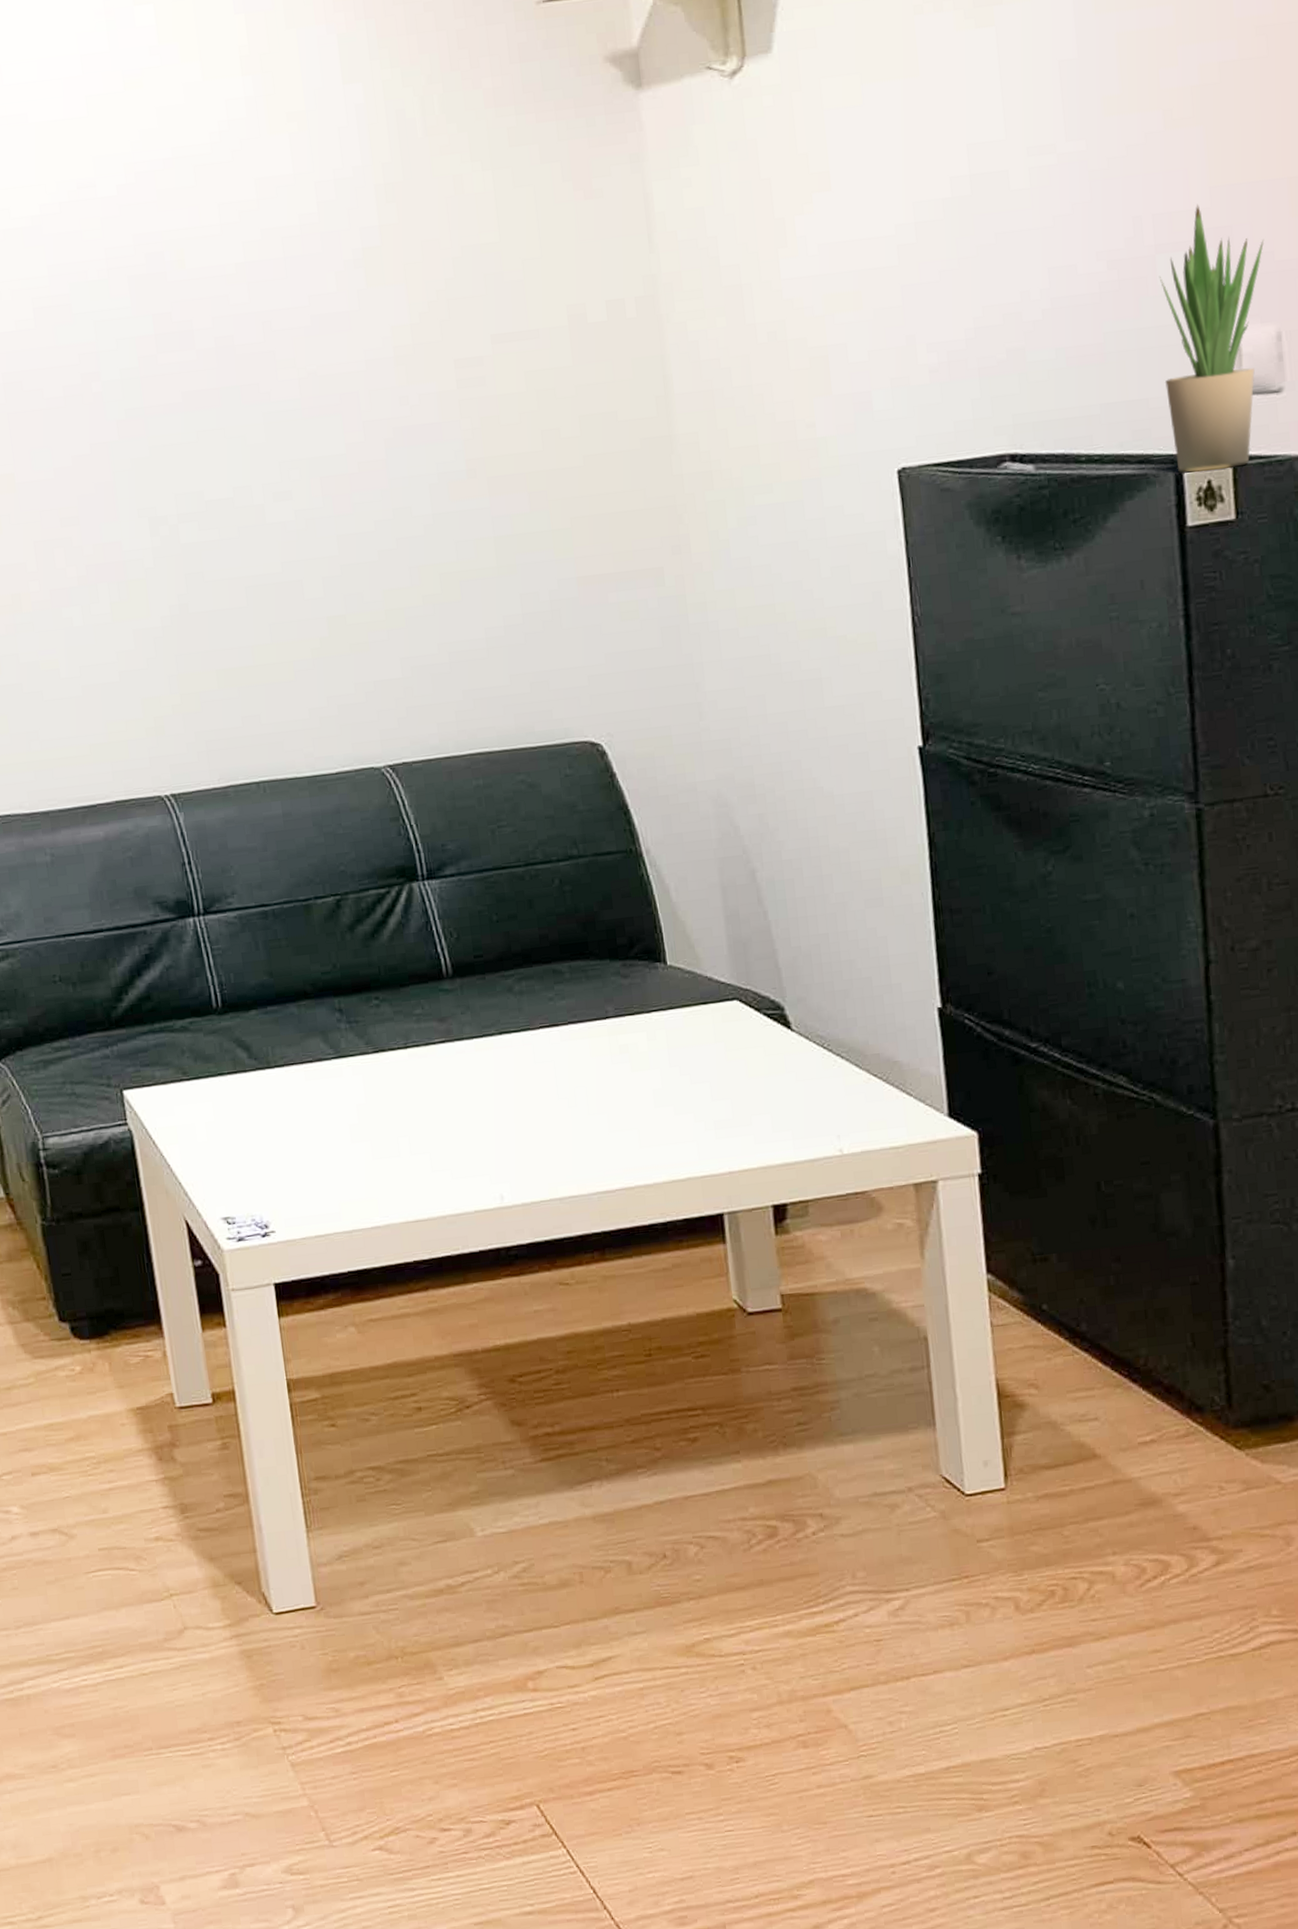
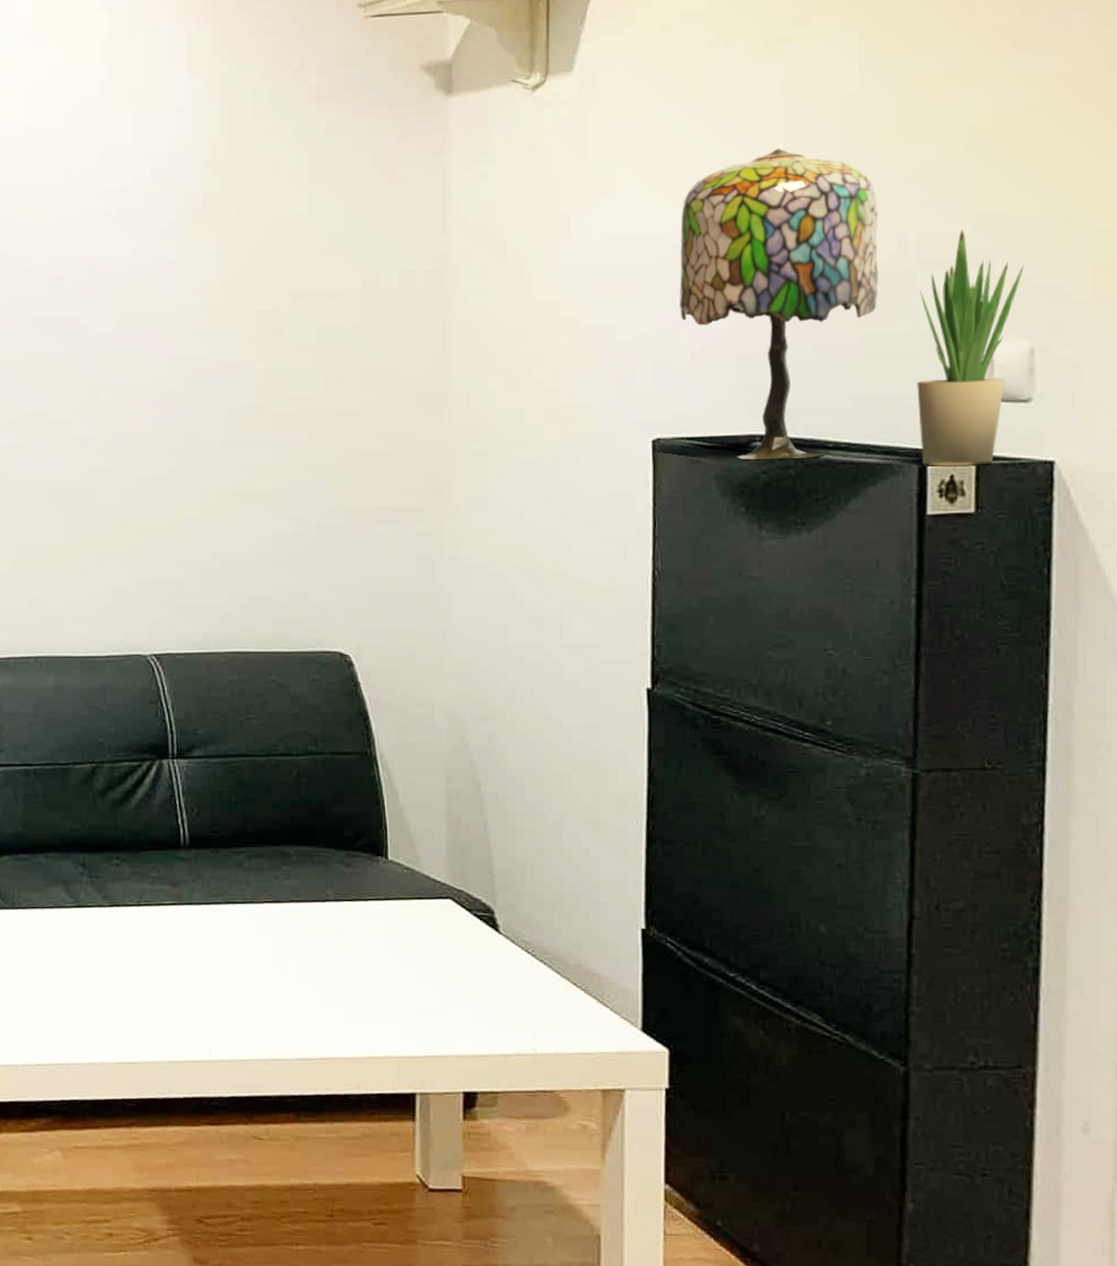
table lamp: none [904,127,1118,483] -> present [680,148,879,460]

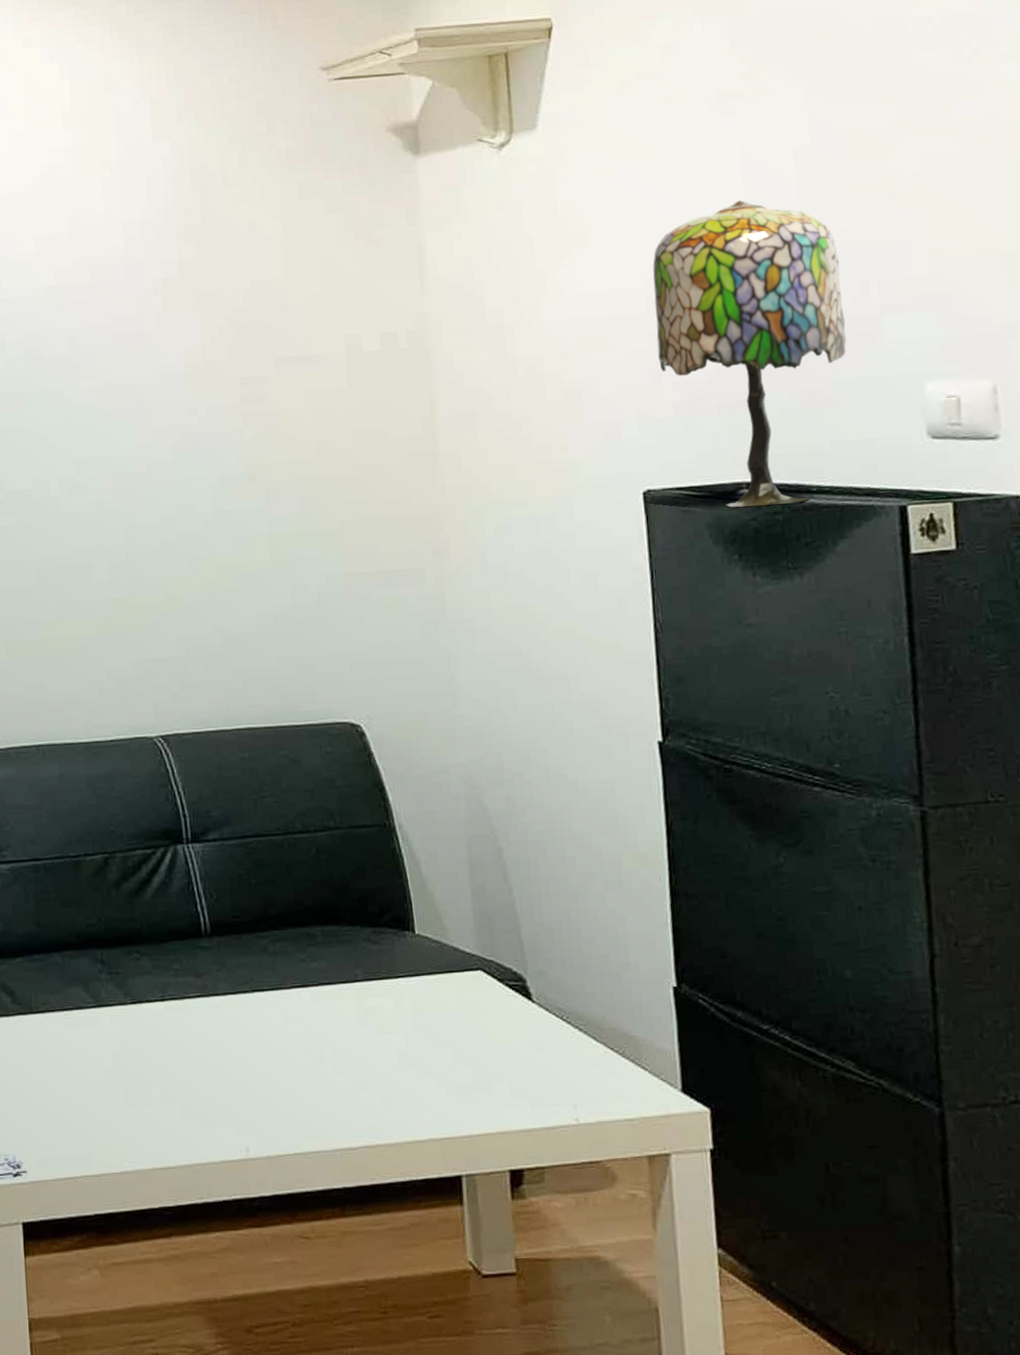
potted plant: present [916,229,1025,467] -> none [885,274,980,506]

